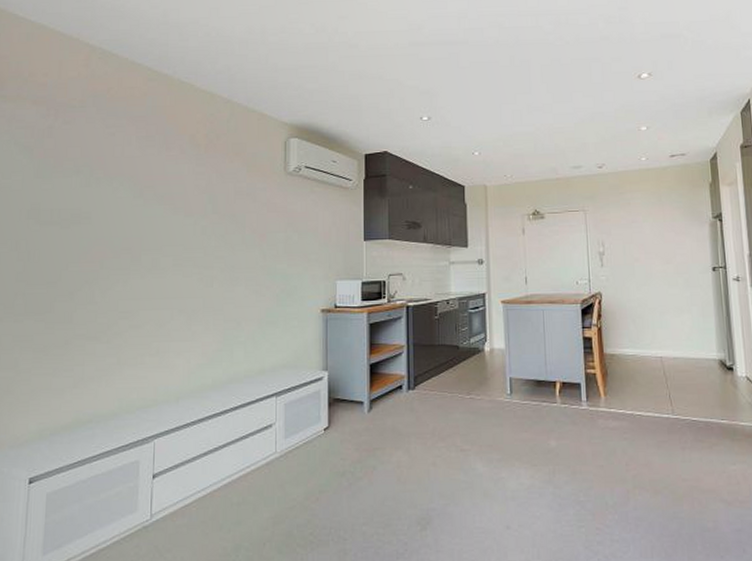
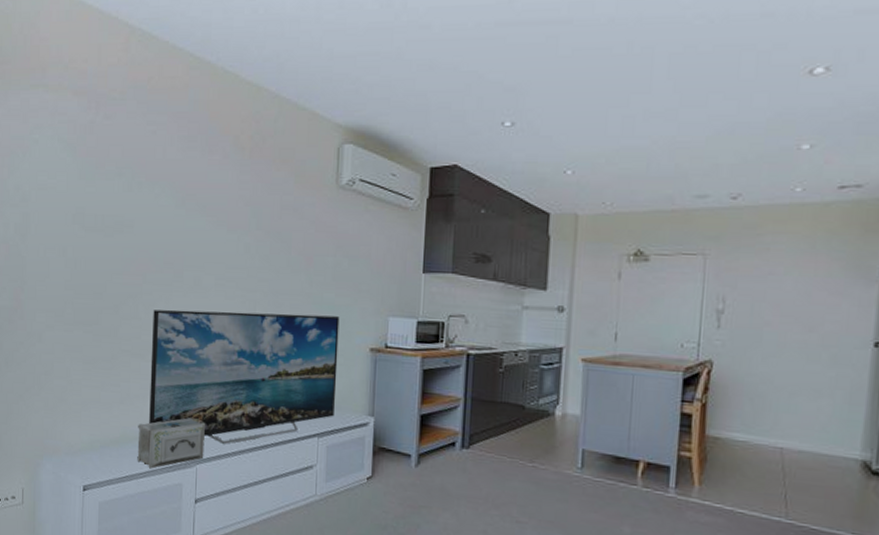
decorative box: none [90,393,164,450] -> present [137,417,206,469]
television: none [104,284,292,415] -> present [149,309,340,444]

